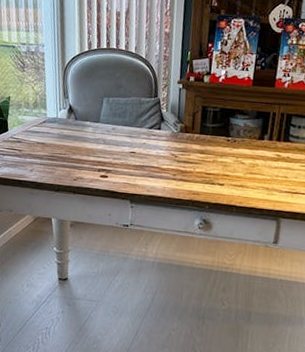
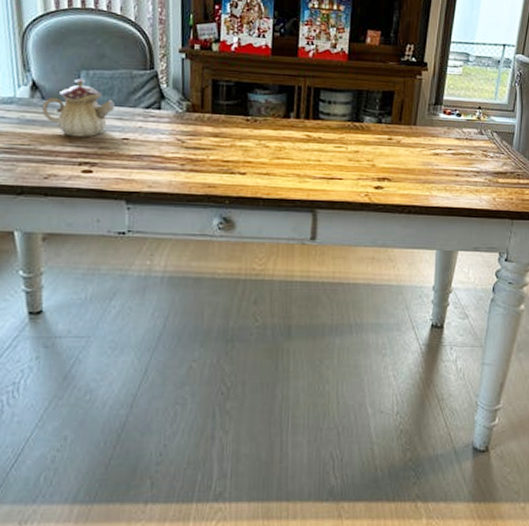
teapot: none [74,104,127,150] -> present [41,78,116,138]

